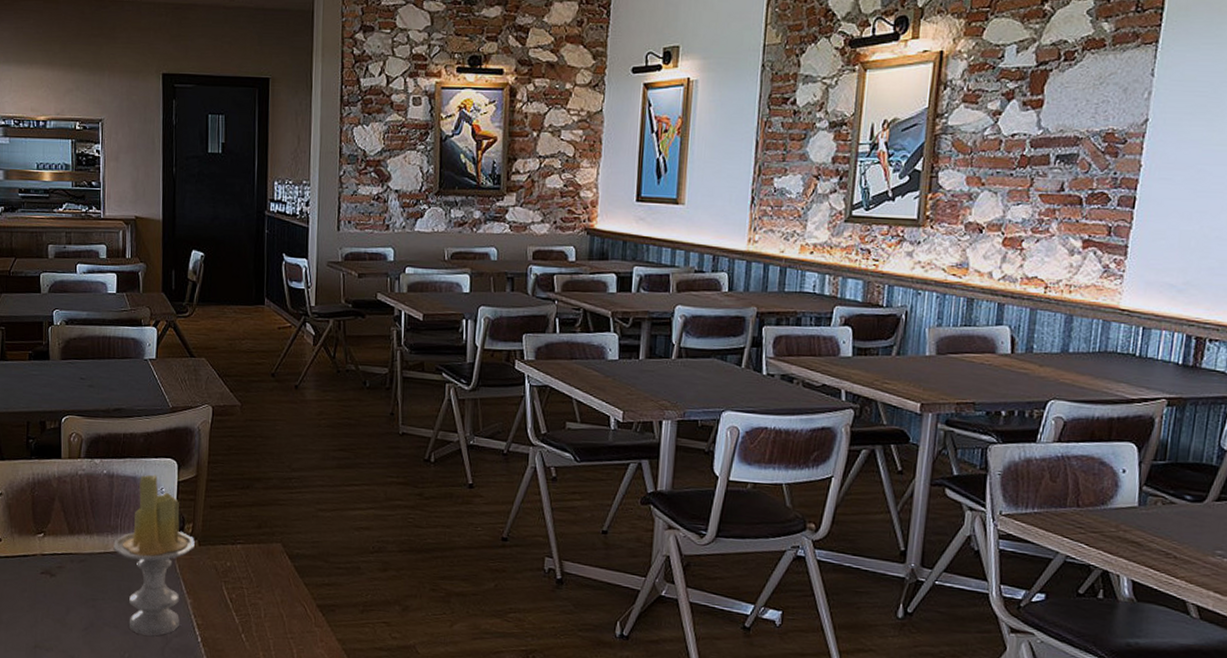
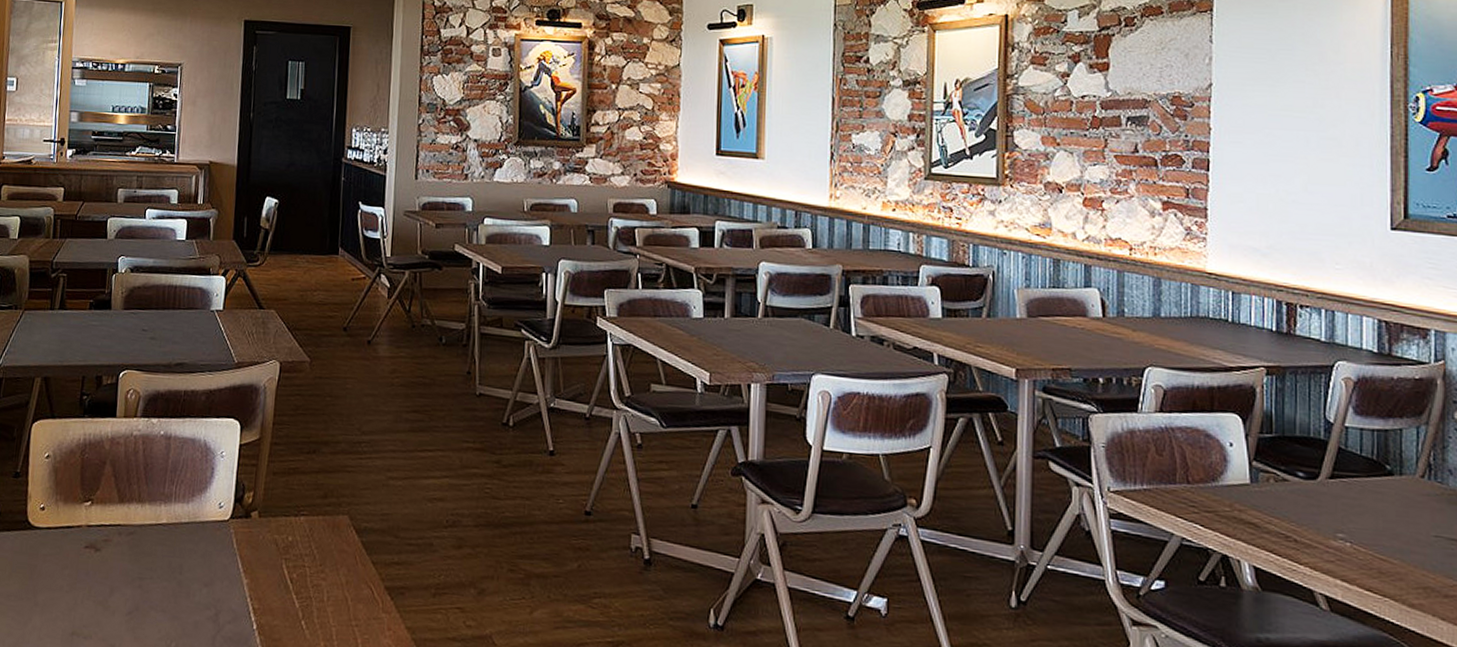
candle: present [113,474,195,636] -> none [166,436,255,622]

